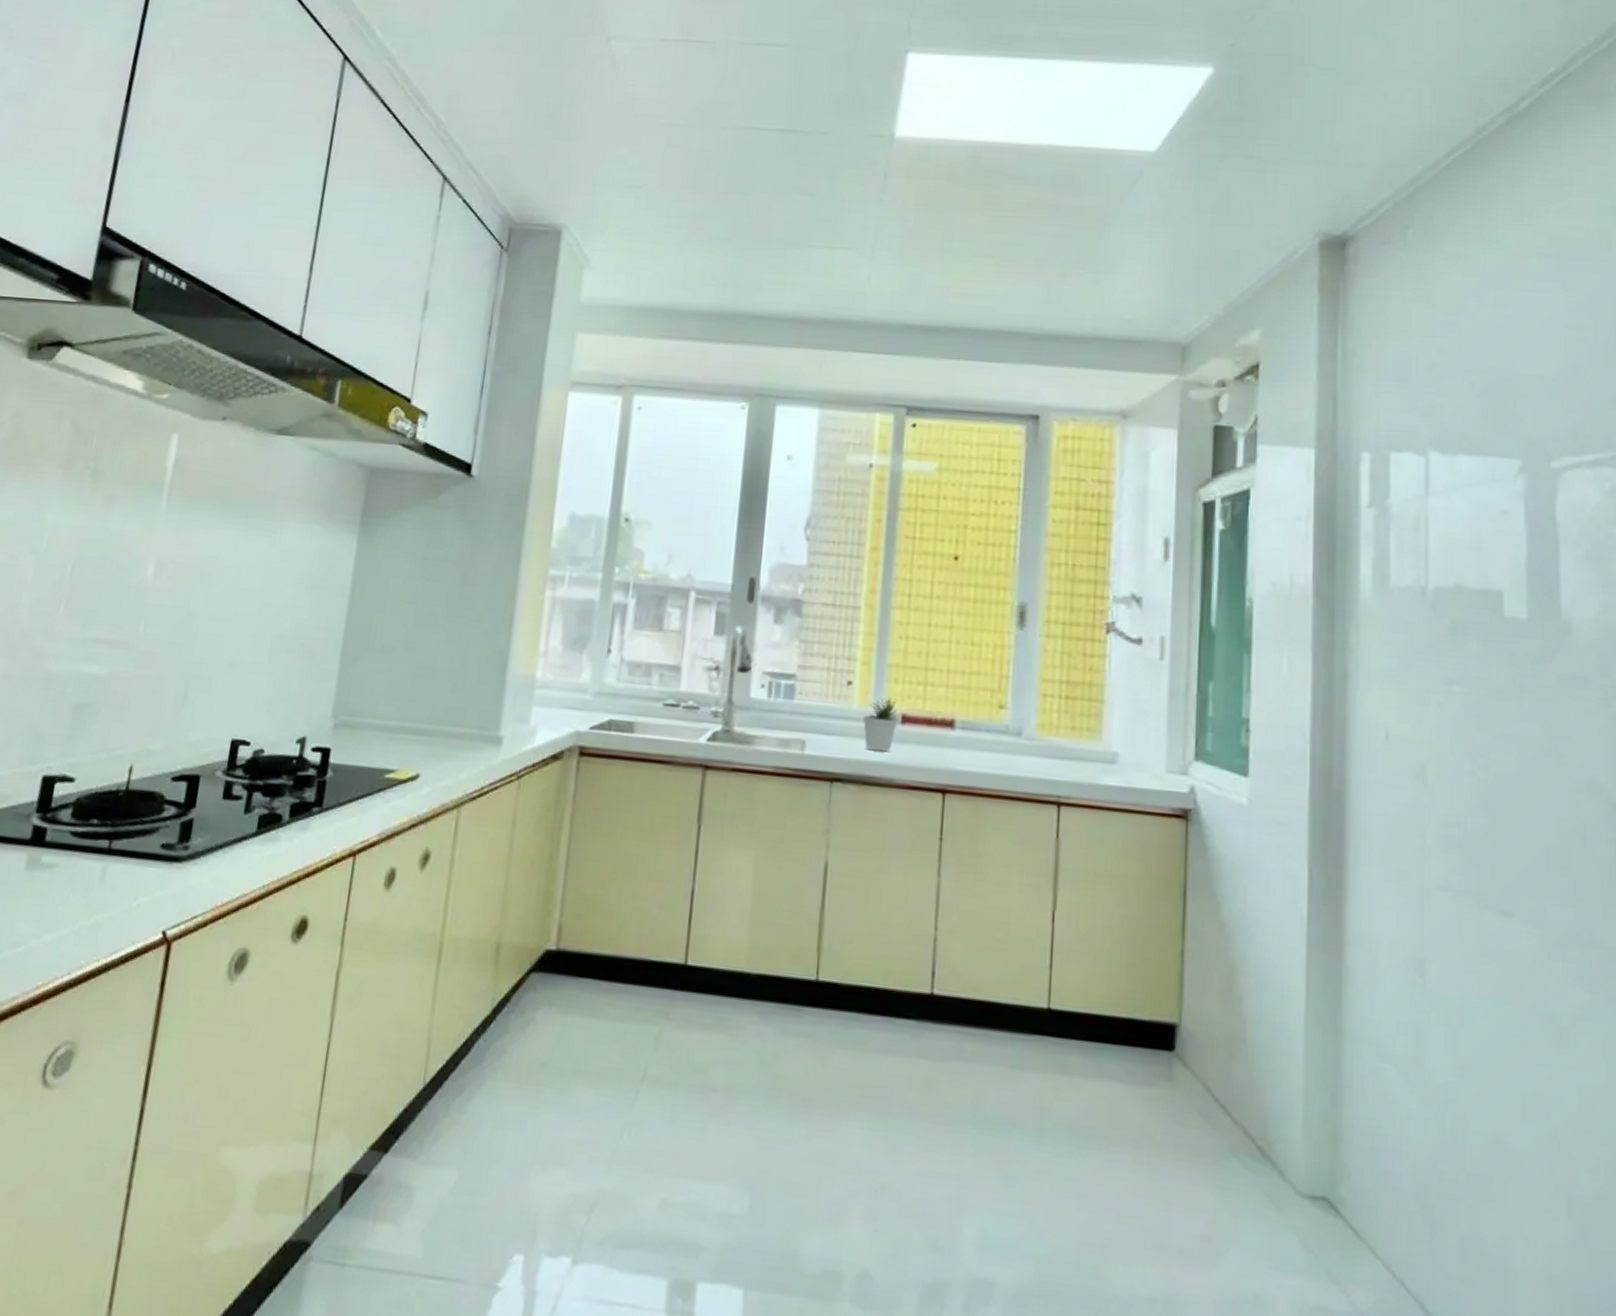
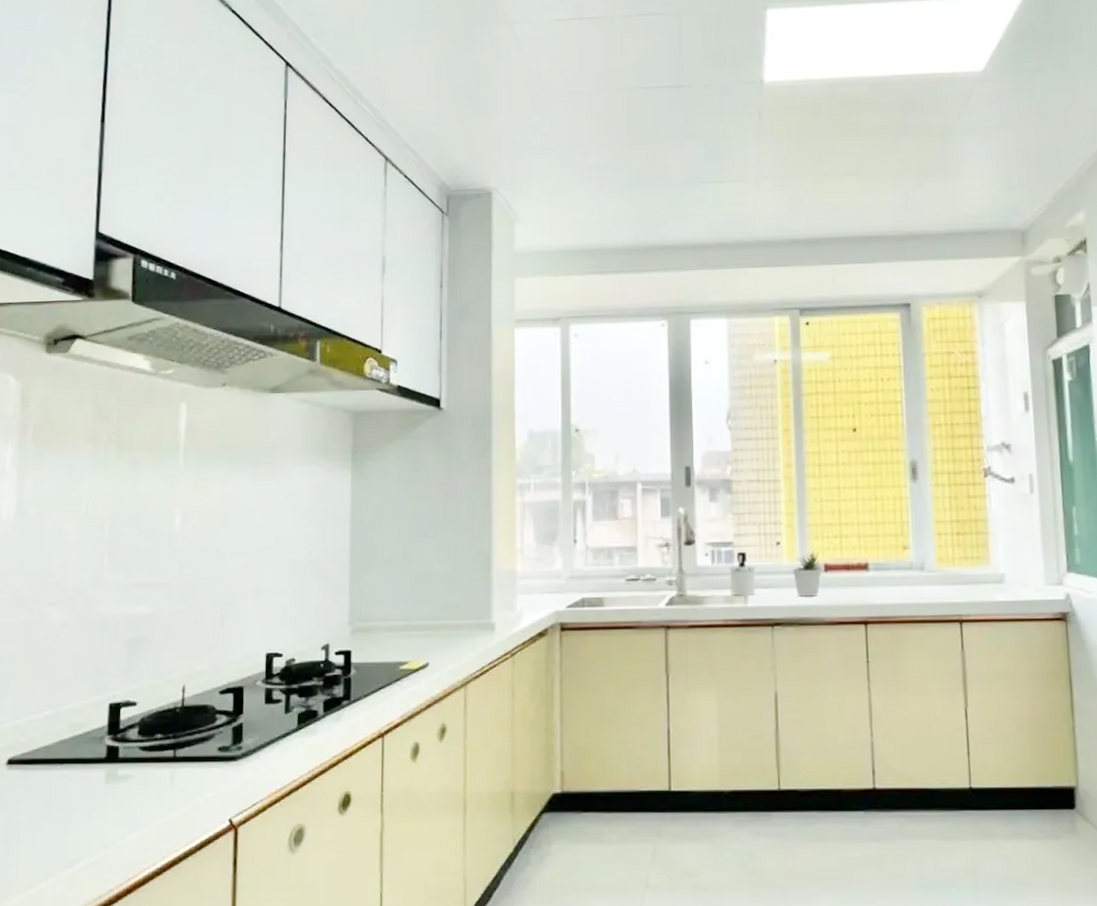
soap dispenser: none [786,686,819,742] -> present [728,551,756,596]

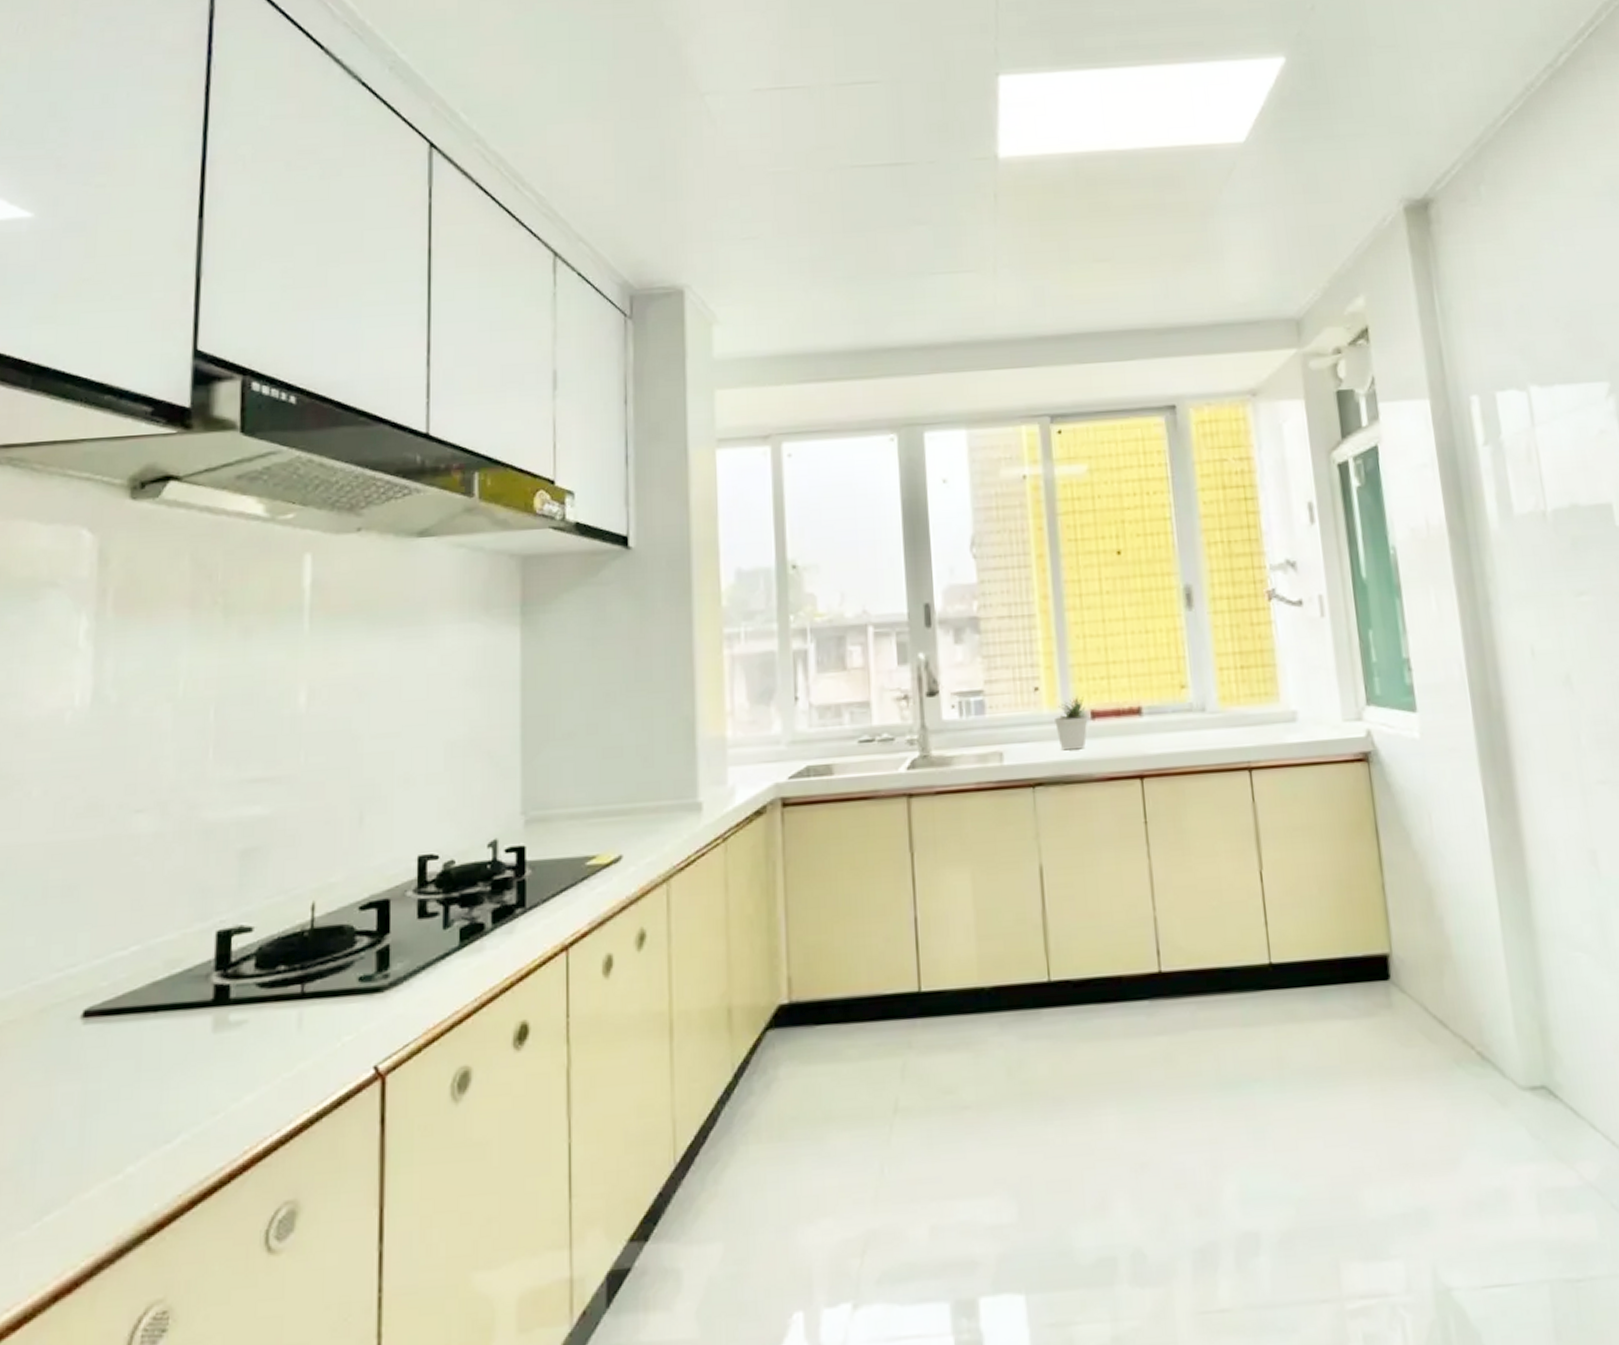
soap dispenser: present [728,551,756,596] -> none [979,700,1012,754]

